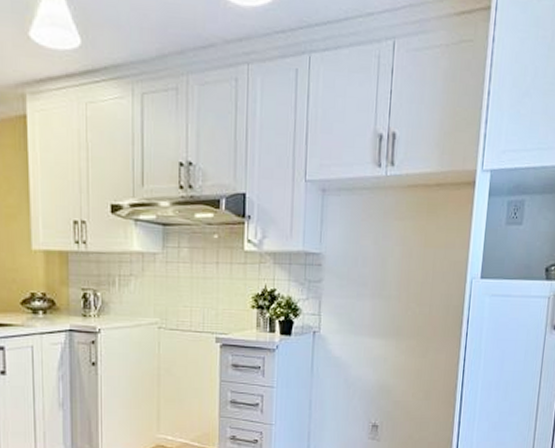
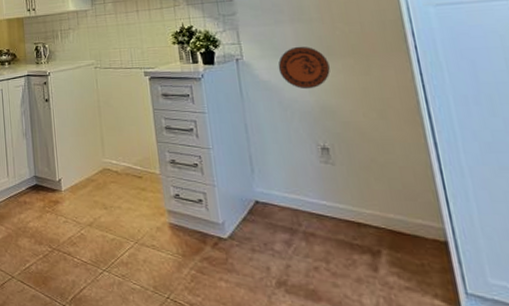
decorative plate: none [350,323,396,368] -> present [278,46,330,90]

